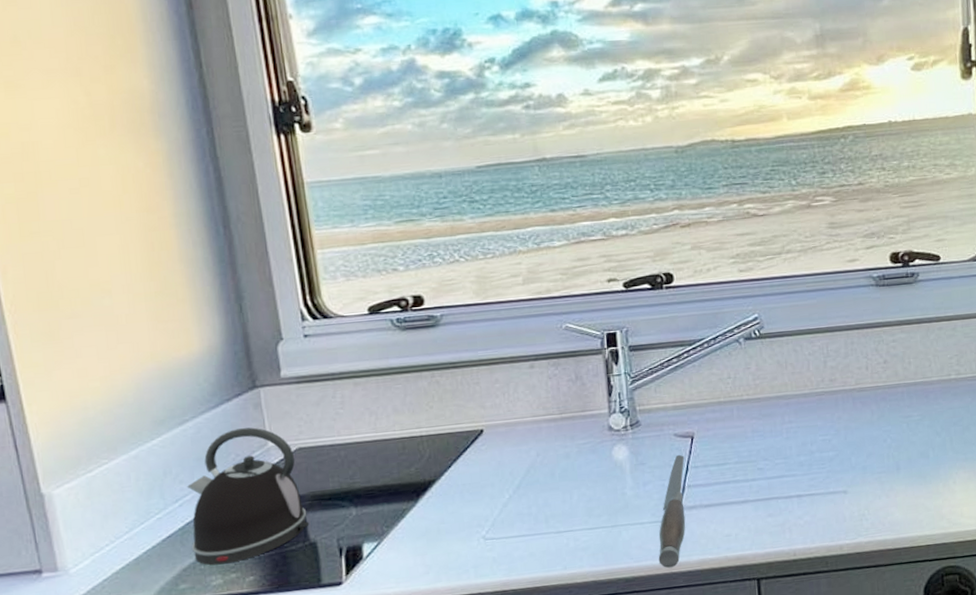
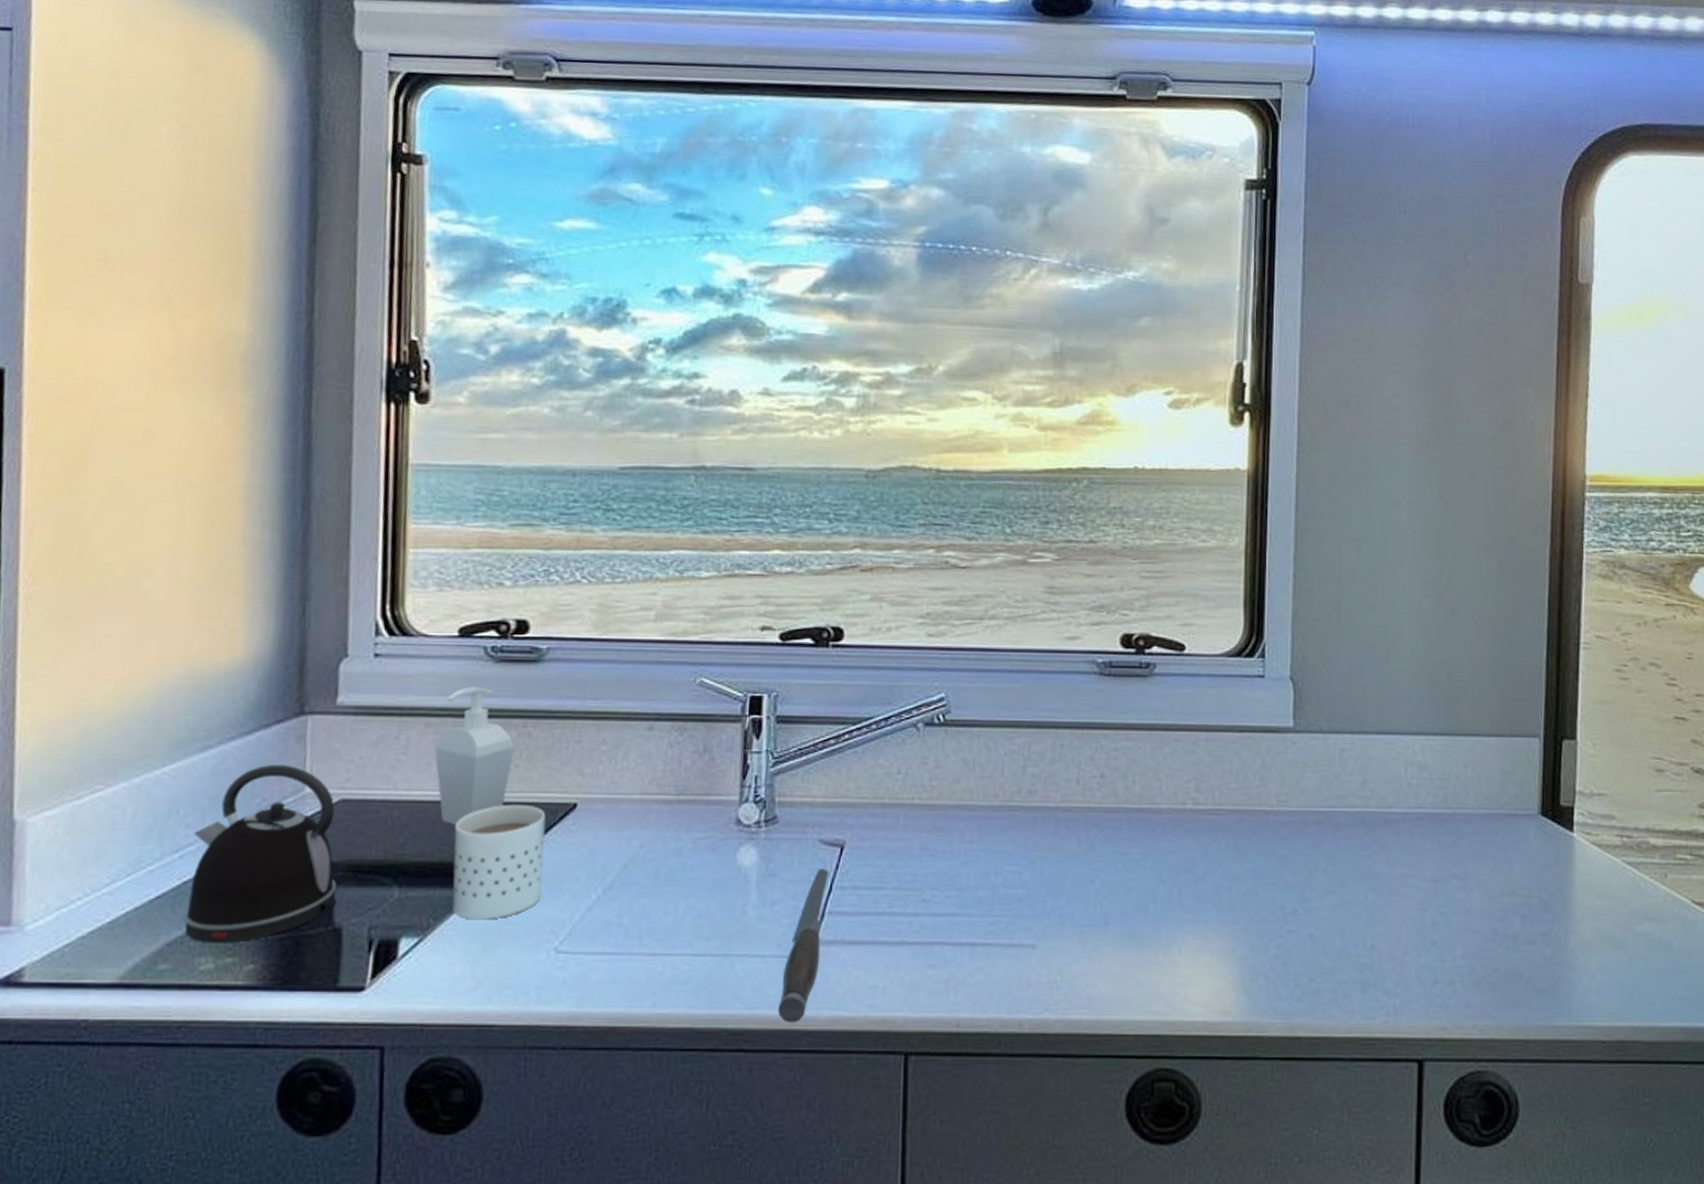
soap bottle: none [365,350,428,456] -> present [435,687,514,824]
mug: none [390,435,467,524] -> present [452,804,546,920]

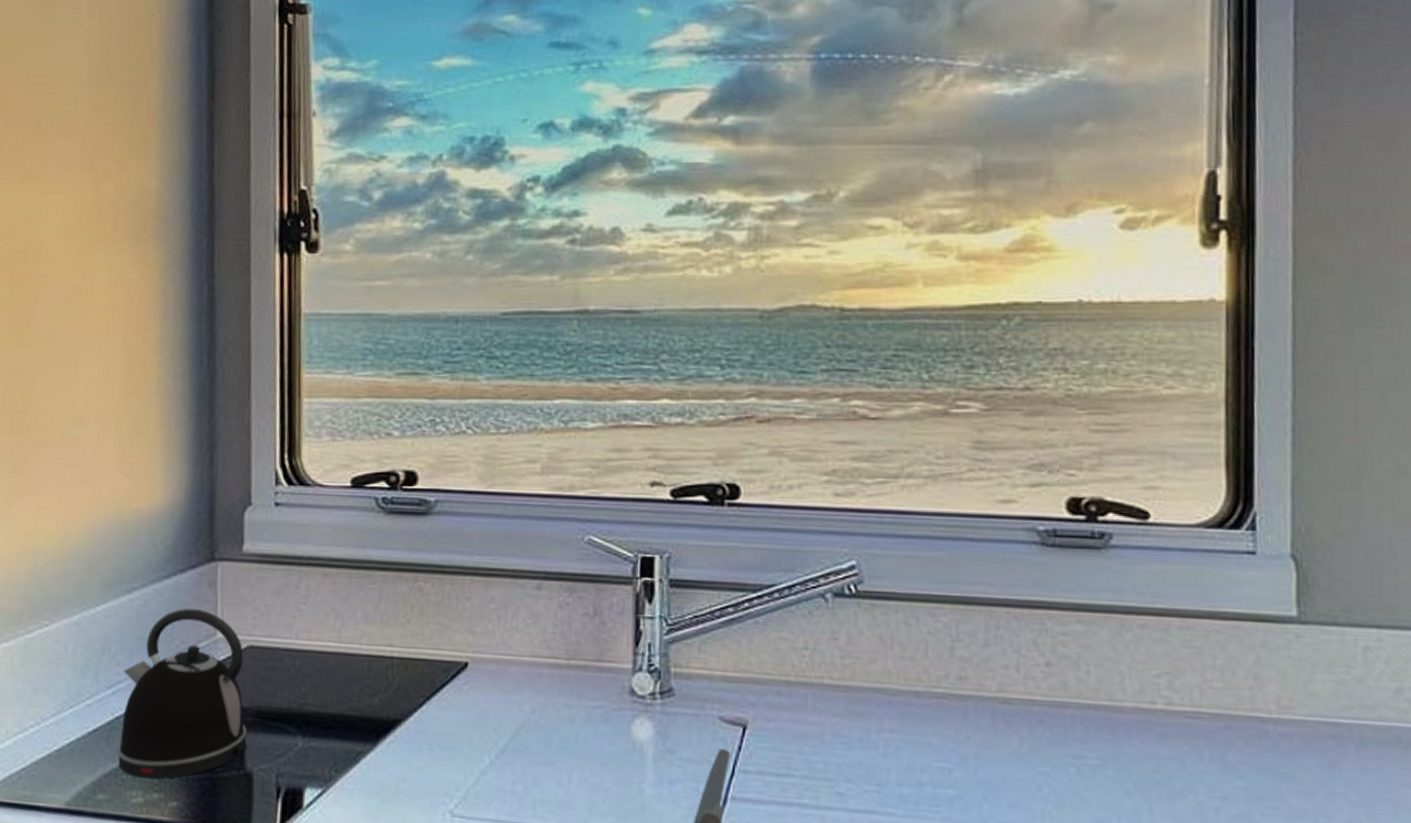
soap bottle: present [435,687,514,824] -> none [332,538,406,677]
mug: present [452,804,546,920] -> none [351,659,438,777]

